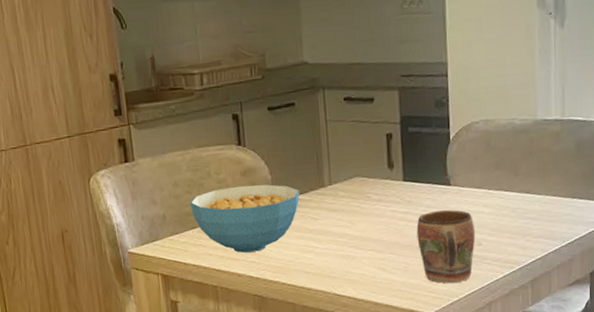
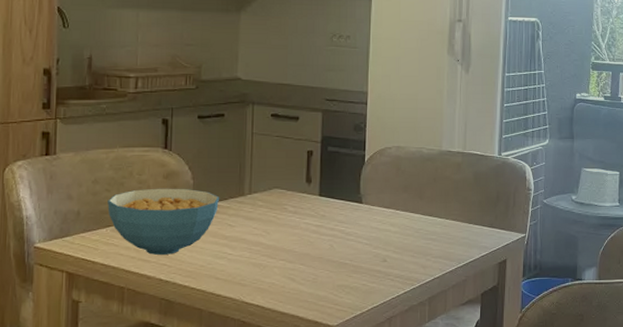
mug: present [416,210,476,283] -> none [327,225,382,296]

